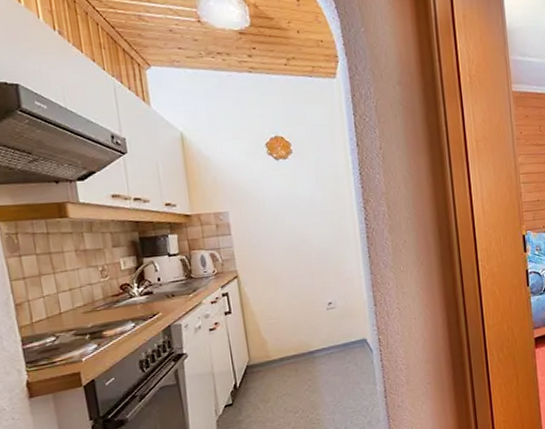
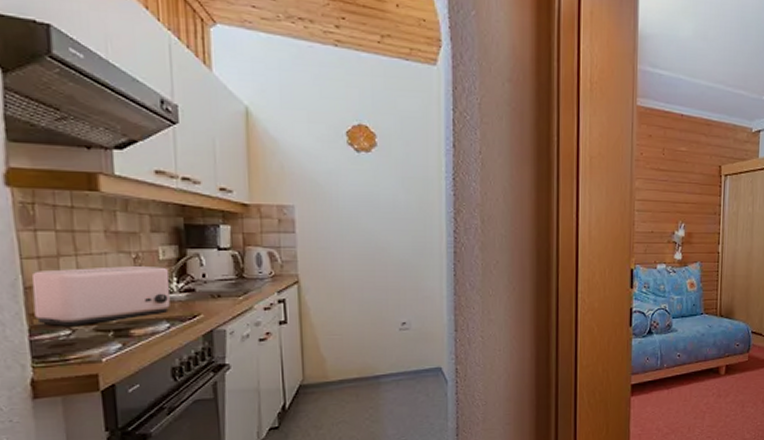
toaster: none [20,275,134,334] -> present [31,265,170,326]

